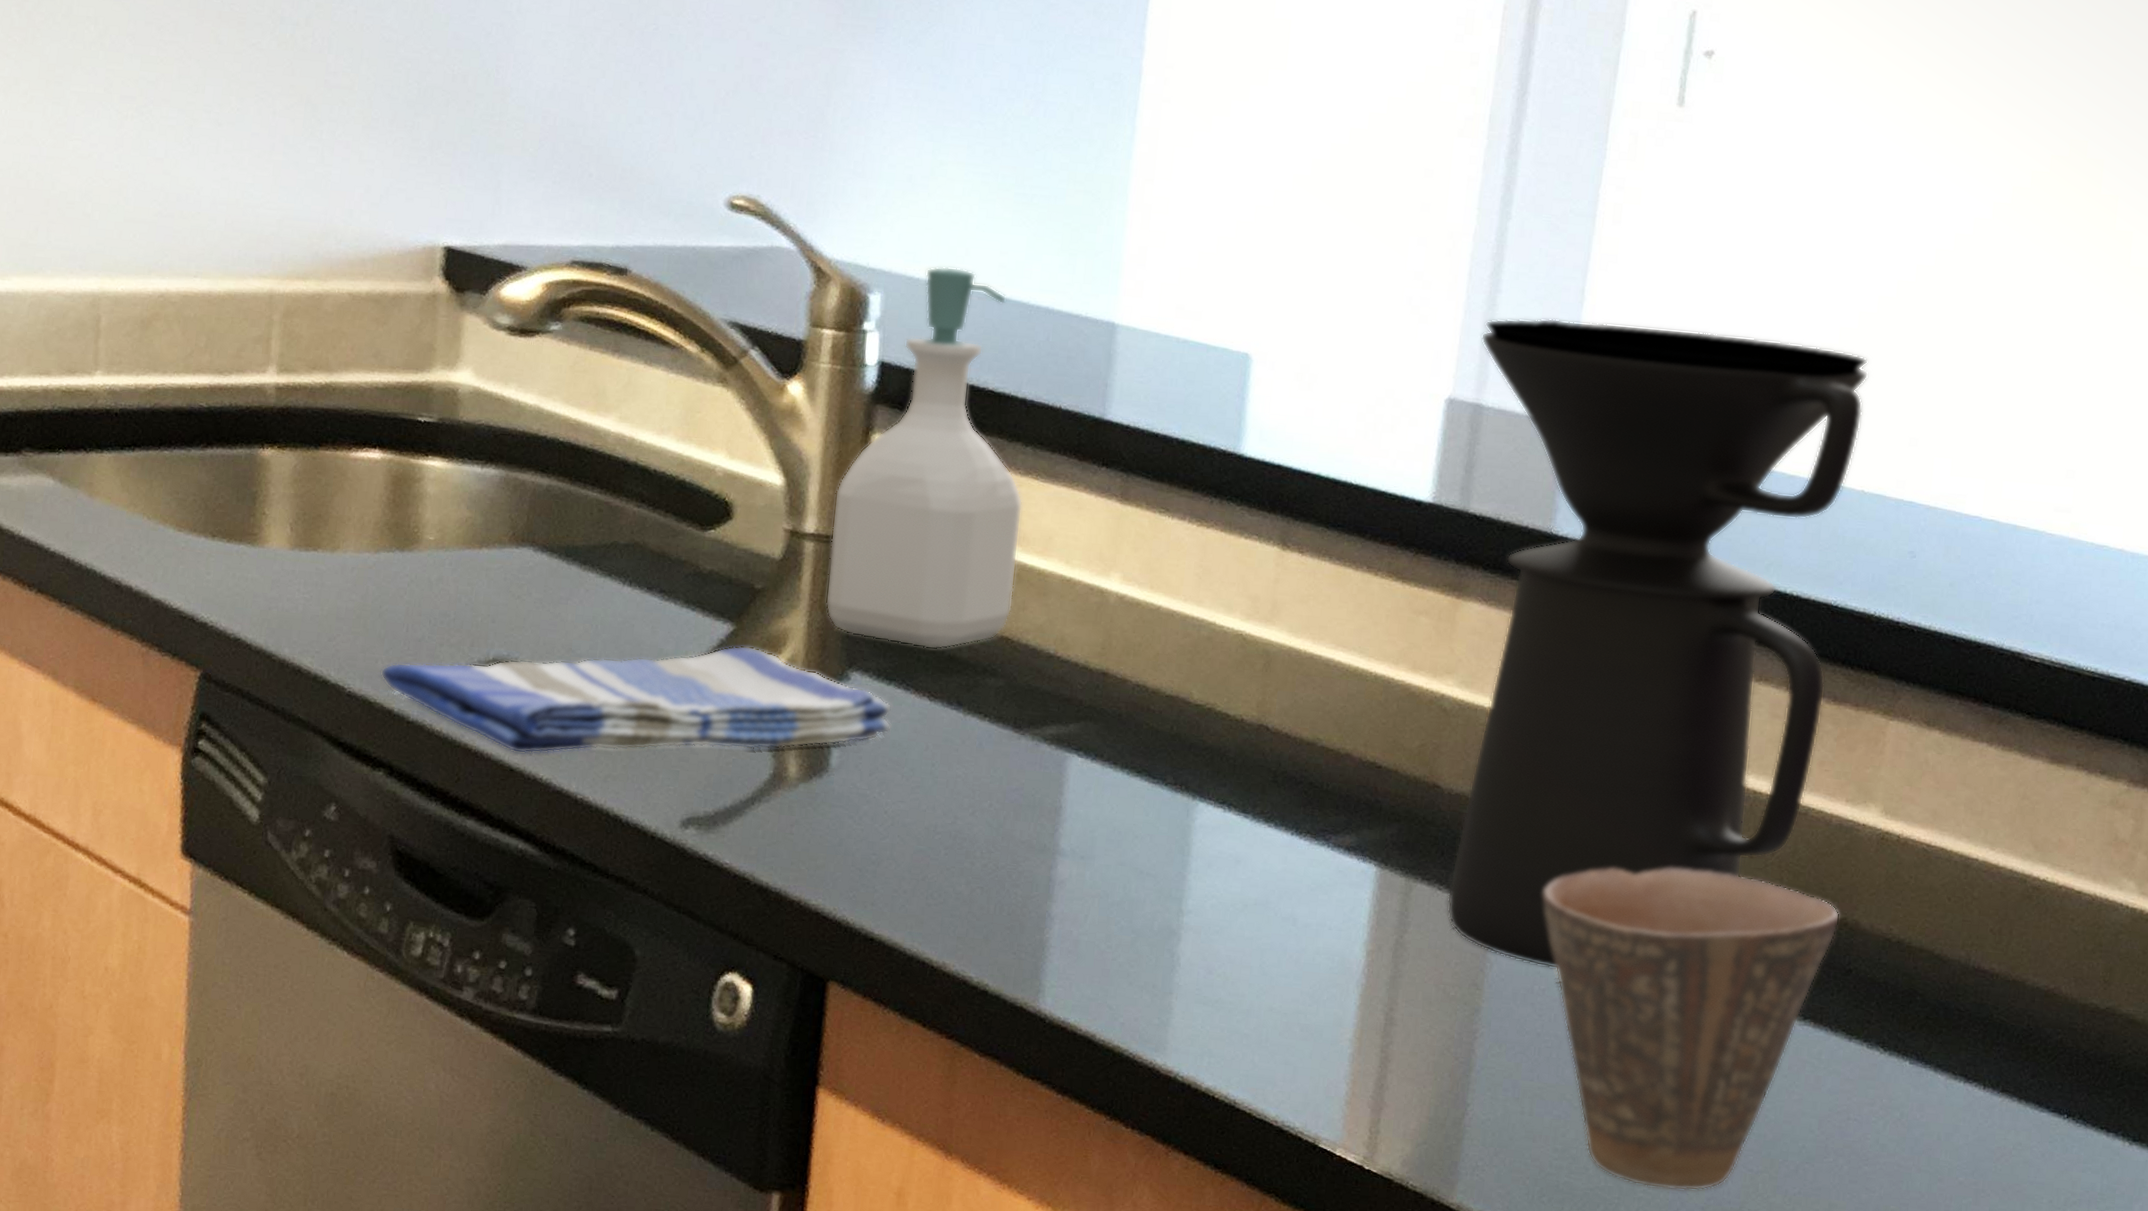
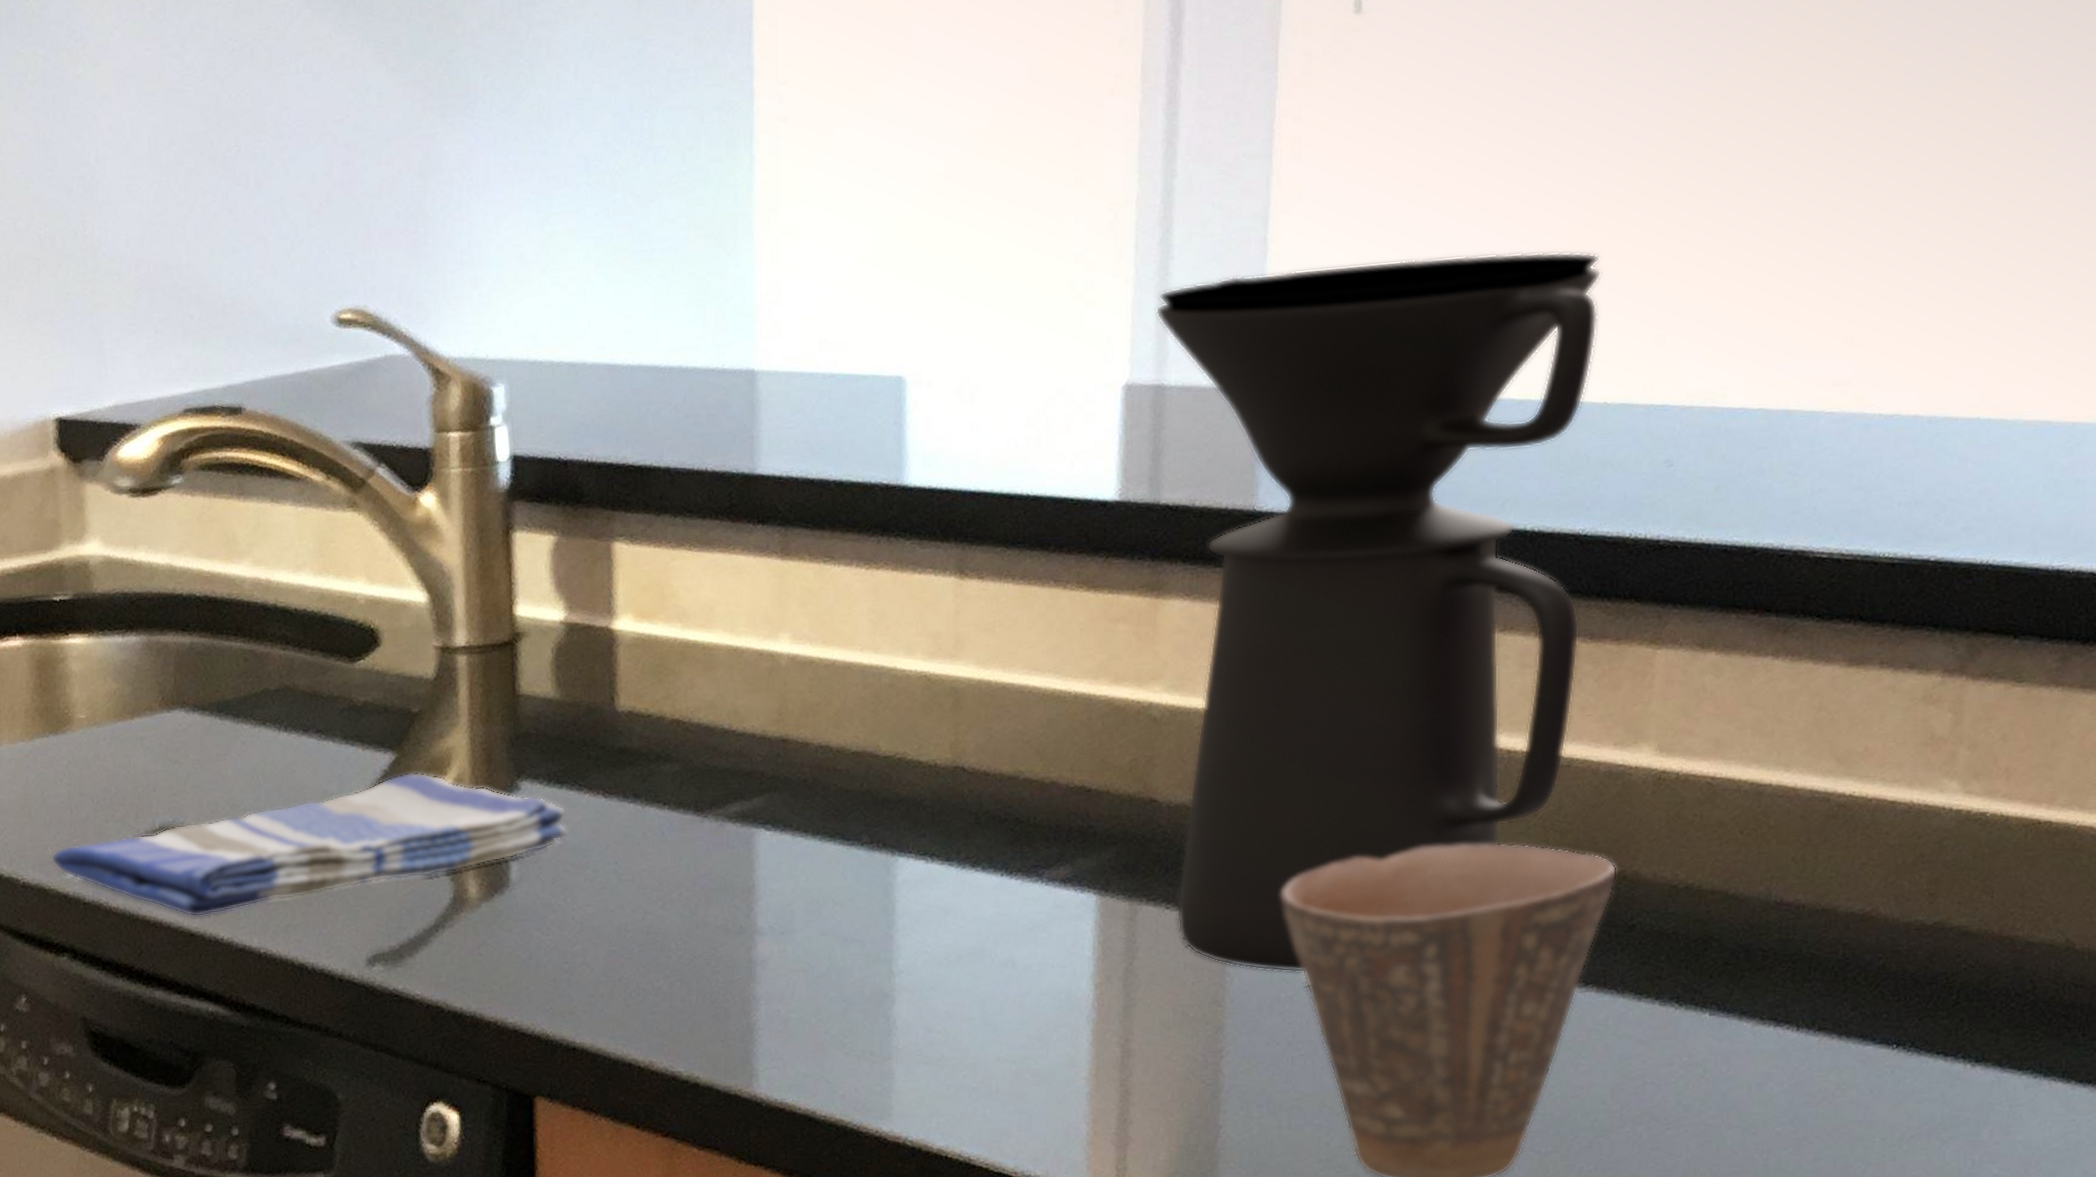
soap bottle: present [825,266,1023,650] -> none [482,342,680,746]

